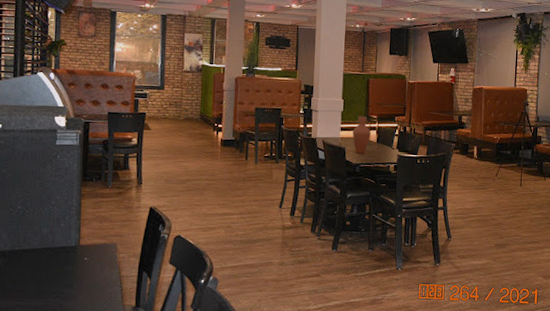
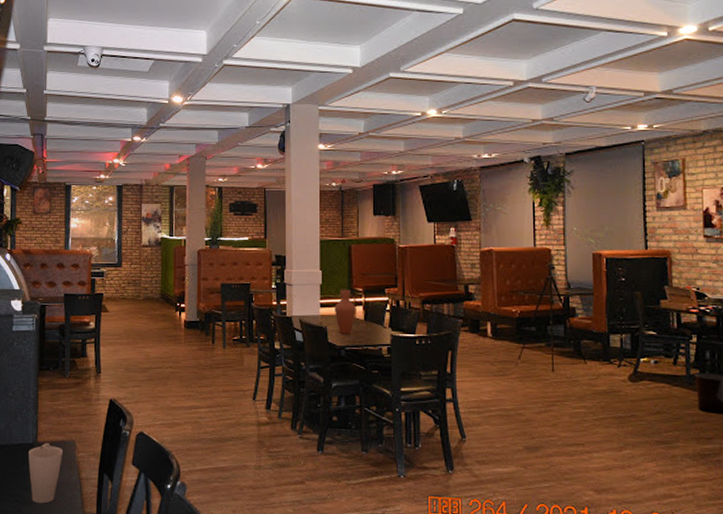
cup: none [71,246,105,299] -> present [28,443,64,504]

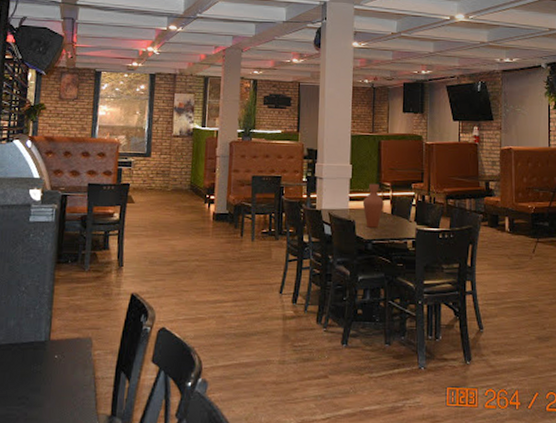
cup: present [28,443,64,504] -> none [39,341,79,406]

